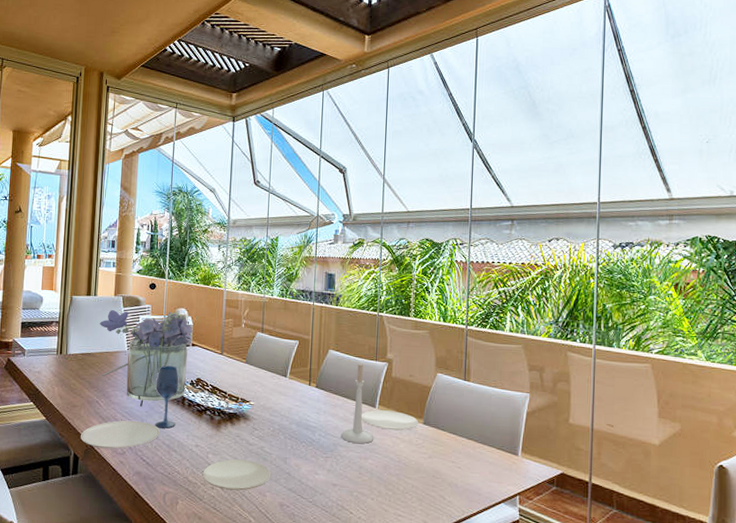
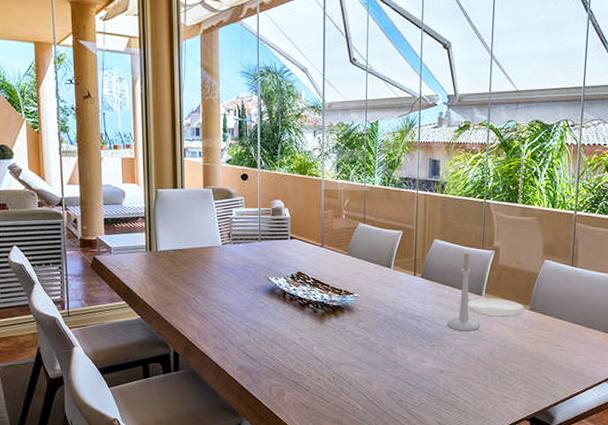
plate: present [81,420,161,449] -> none [179,316,263,345]
flower bouquet: present [100,310,193,407] -> none [190,203,291,302]
wineglass: present [155,365,179,429] -> none [254,260,279,323]
plate: present [202,459,272,491] -> none [308,350,378,380]

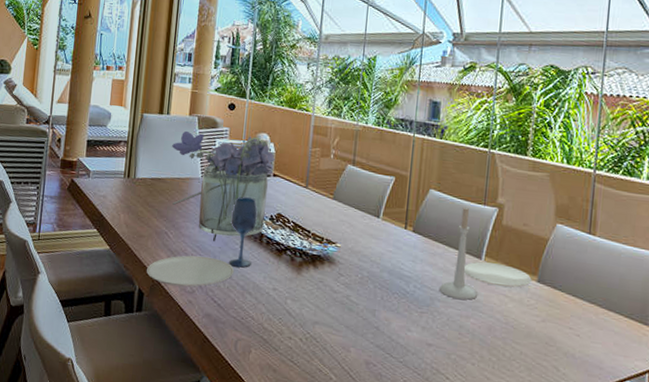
plate: none [179,316,263,345] -> present [147,255,235,287]
flower bouquet: none [190,203,291,302] -> present [172,131,275,241]
wineglass: none [254,260,279,323] -> present [229,196,258,268]

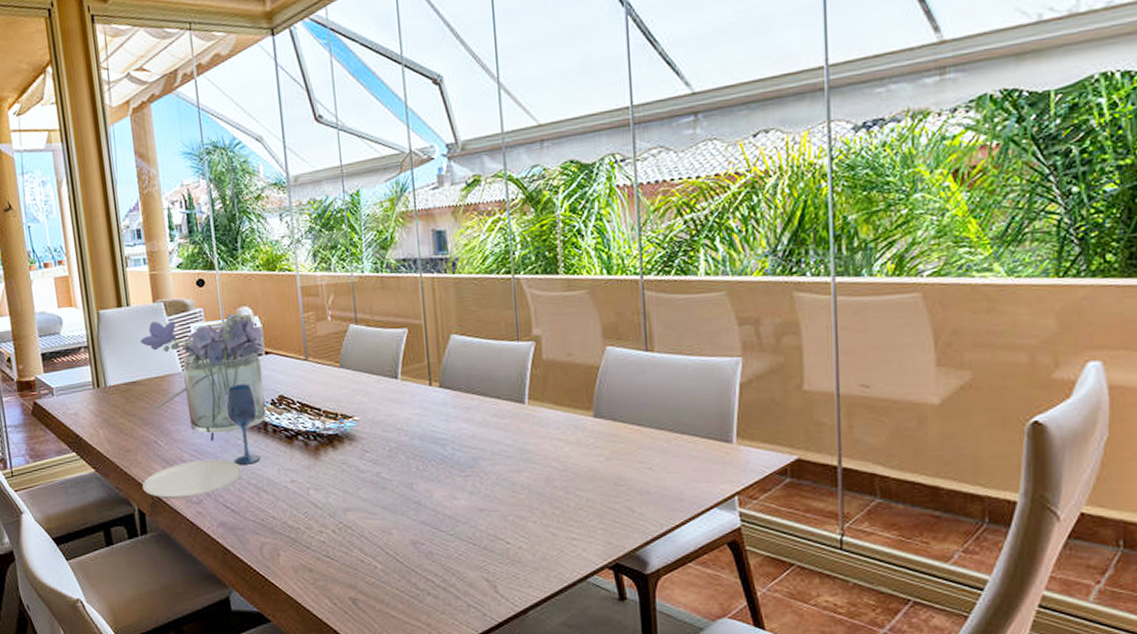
candlestick: present [440,207,477,300] -> none [482,347,526,453]
plate: present [464,261,532,288] -> none [507,404,587,431]

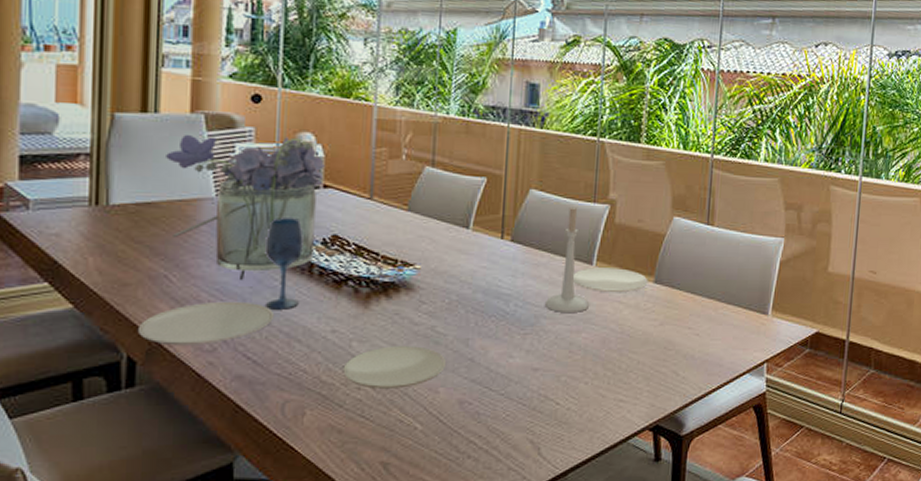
plate: none [305,492,396,532] -> present [342,346,447,389]
candlestick: none [482,347,526,453] -> present [545,206,589,312]
plate: none [507,404,587,431] -> present [573,267,648,293]

